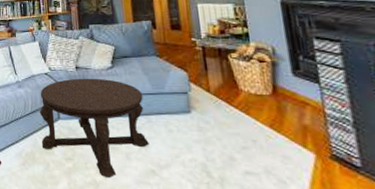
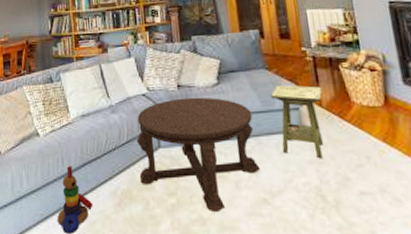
side table: none [160,71,211,139] -> present [270,85,323,159]

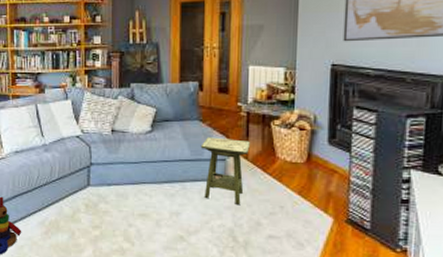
coffee table: present [136,97,260,211] -> none [67,142,181,244]

